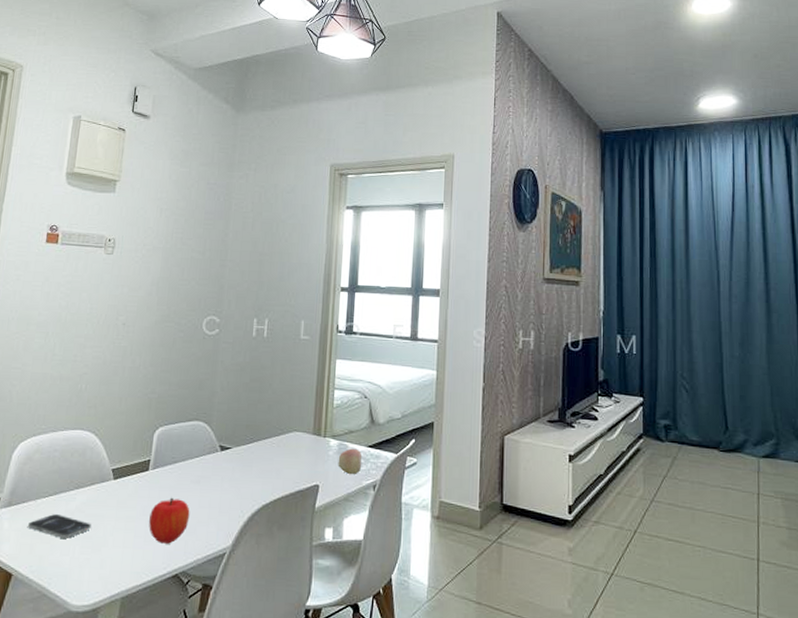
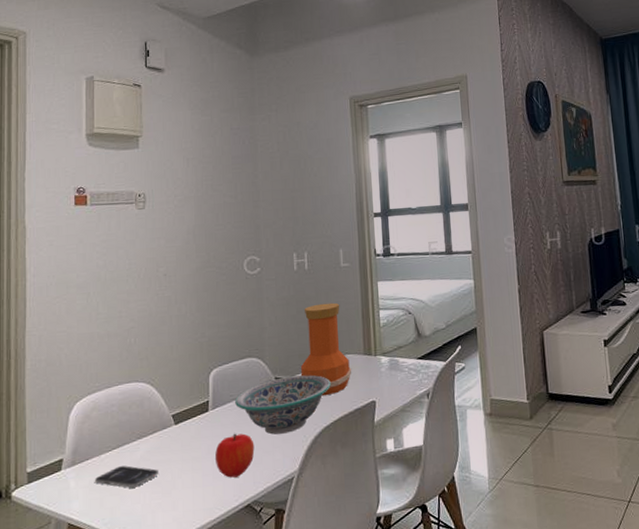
decorative bowl: none [176,446,275,506] -> present [235,374,331,435]
vase: none [245,374,298,472] -> present [300,302,351,396]
fruit: present [338,448,363,475] -> none [390,362,414,387]

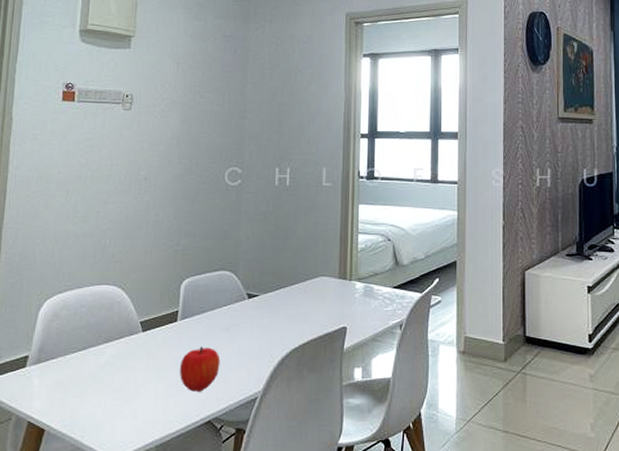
smartphone: present [95,465,158,488] -> none [58,369,122,392]
decorative bowl: present [235,374,331,435] -> none [204,294,303,352]
vase: present [300,302,351,396] -> none [273,222,324,317]

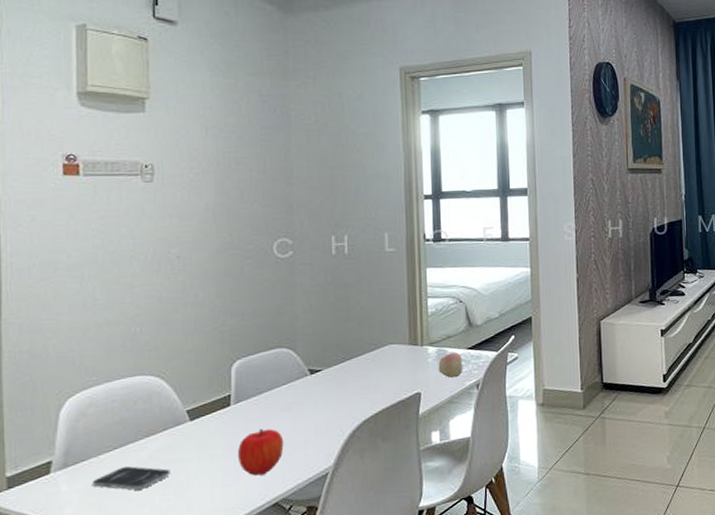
smartphone: none [58,369,122,392] -> present [93,466,170,490]
fruit: none [364,290,388,316] -> present [438,352,463,378]

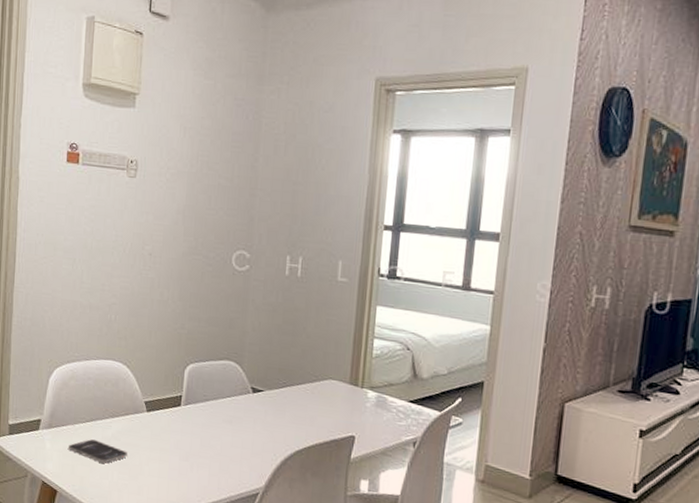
fruit: present [238,428,284,476] -> none [182,434,223,479]
fruit: present [438,352,463,378] -> none [375,402,403,430]

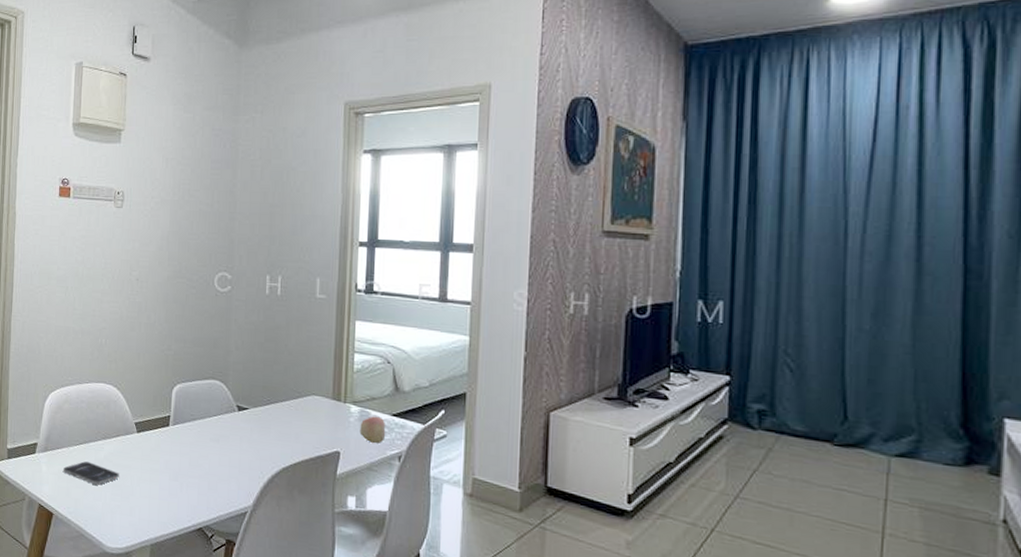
fruit: none [375,402,403,430] -> present [359,416,386,444]

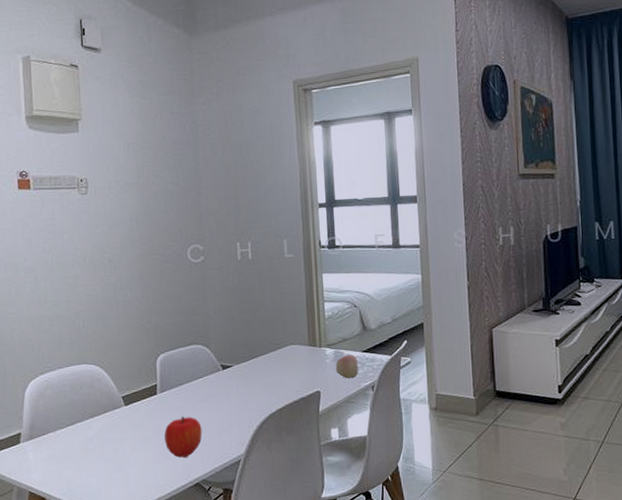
smartphone: present [63,461,119,485] -> none [52,442,111,463]
fruit: none [172,453,211,499] -> present [164,416,202,458]

